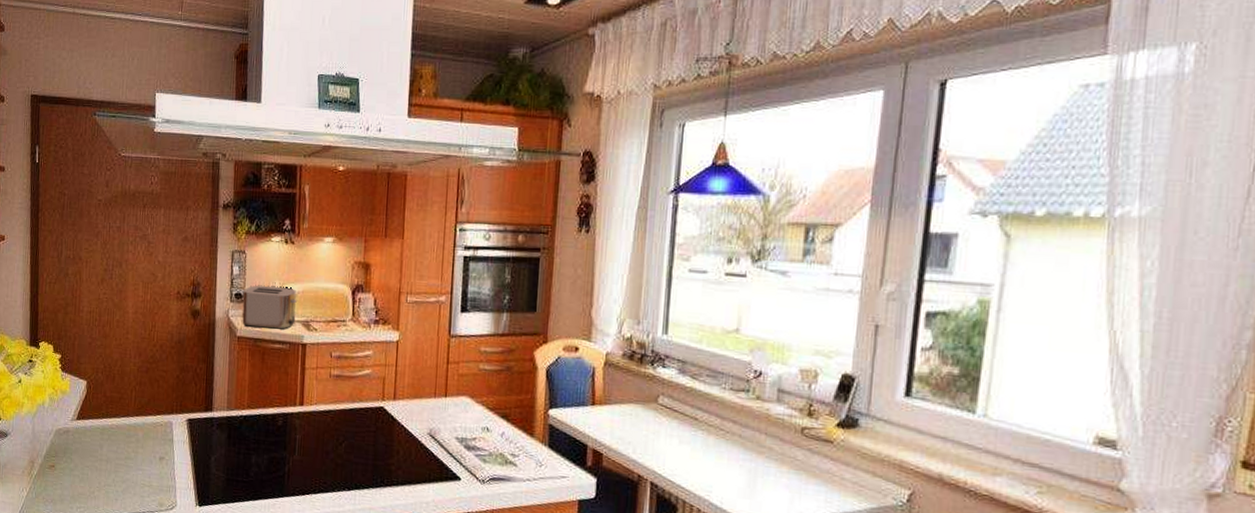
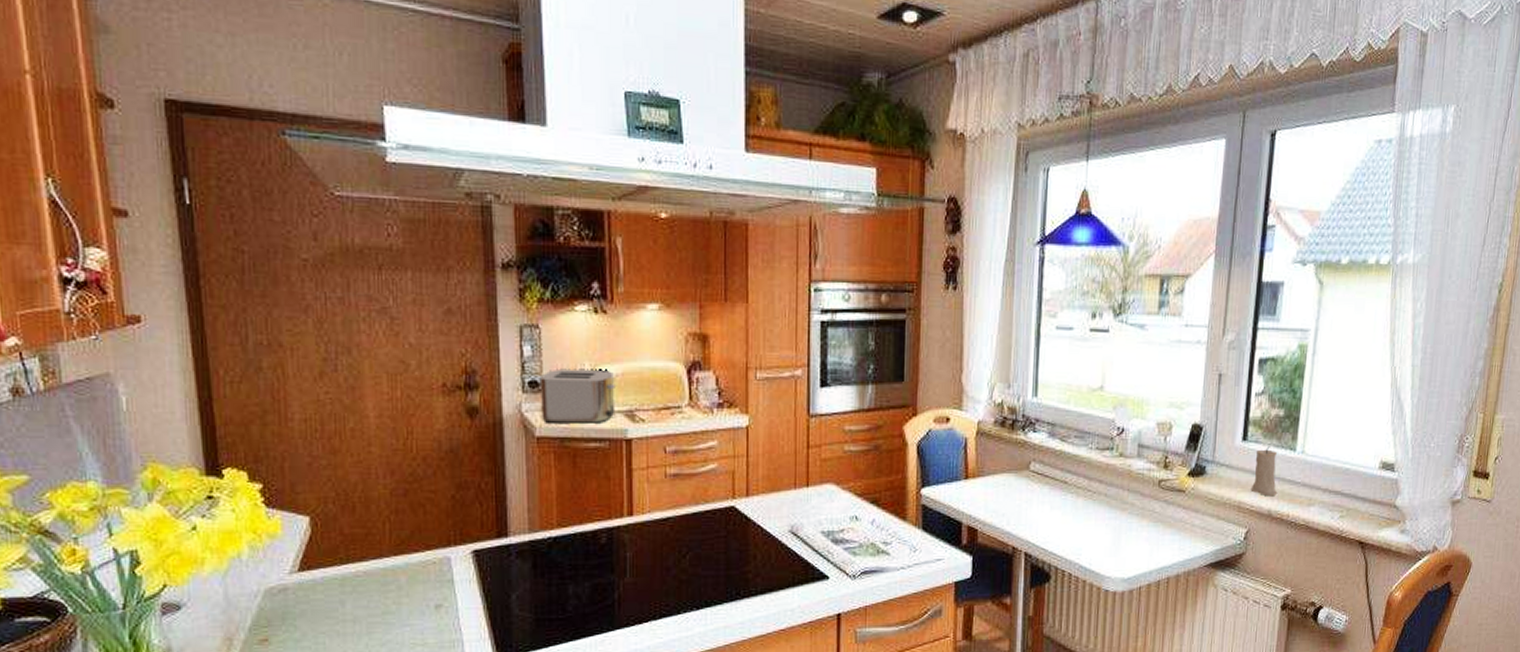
candle: none [915,405,952,460] -> present [1250,446,1278,497]

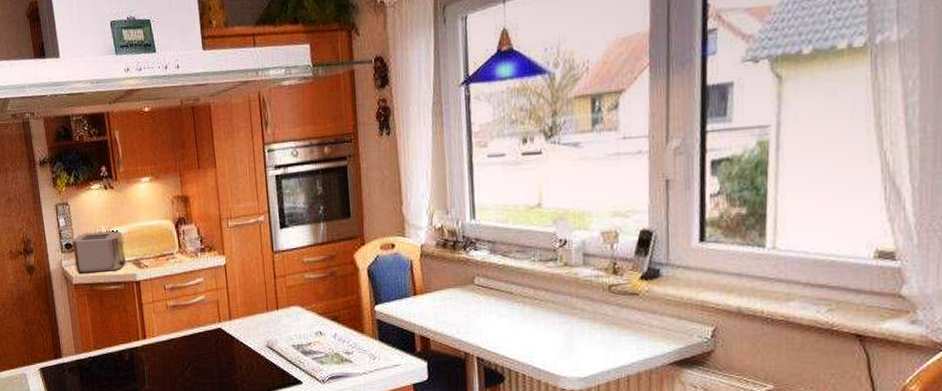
candle: present [1250,446,1278,497] -> none [714,245,747,295]

